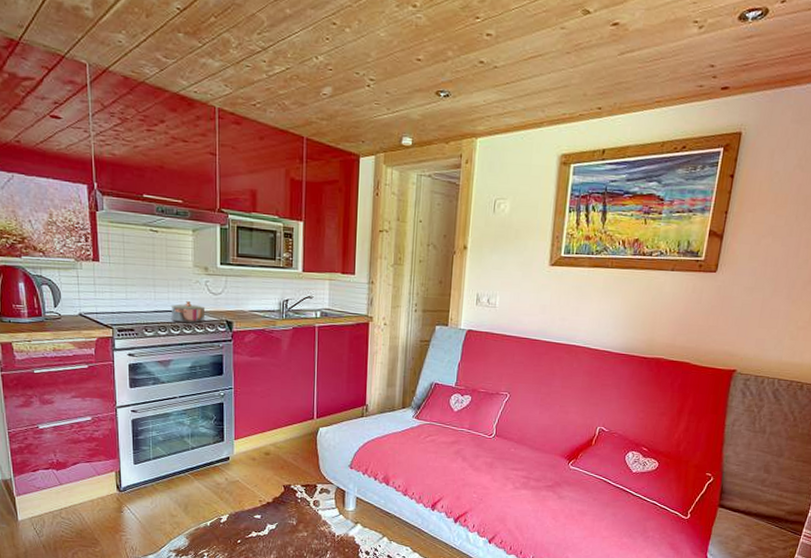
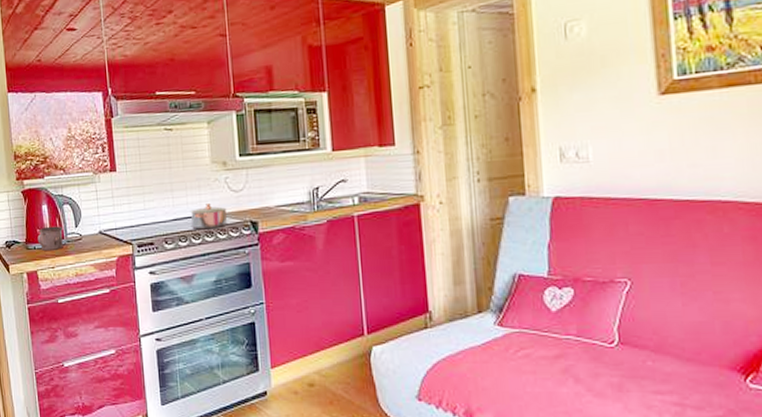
mug: none [13,303,41,327] -> present [37,226,63,252]

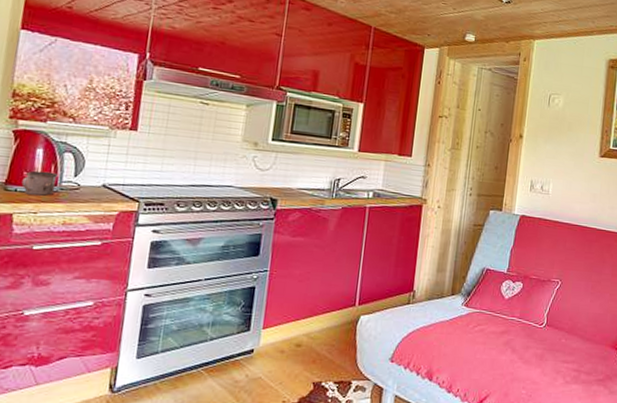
cooking pot: present [190,203,227,231] -> none [209,176,250,201]

